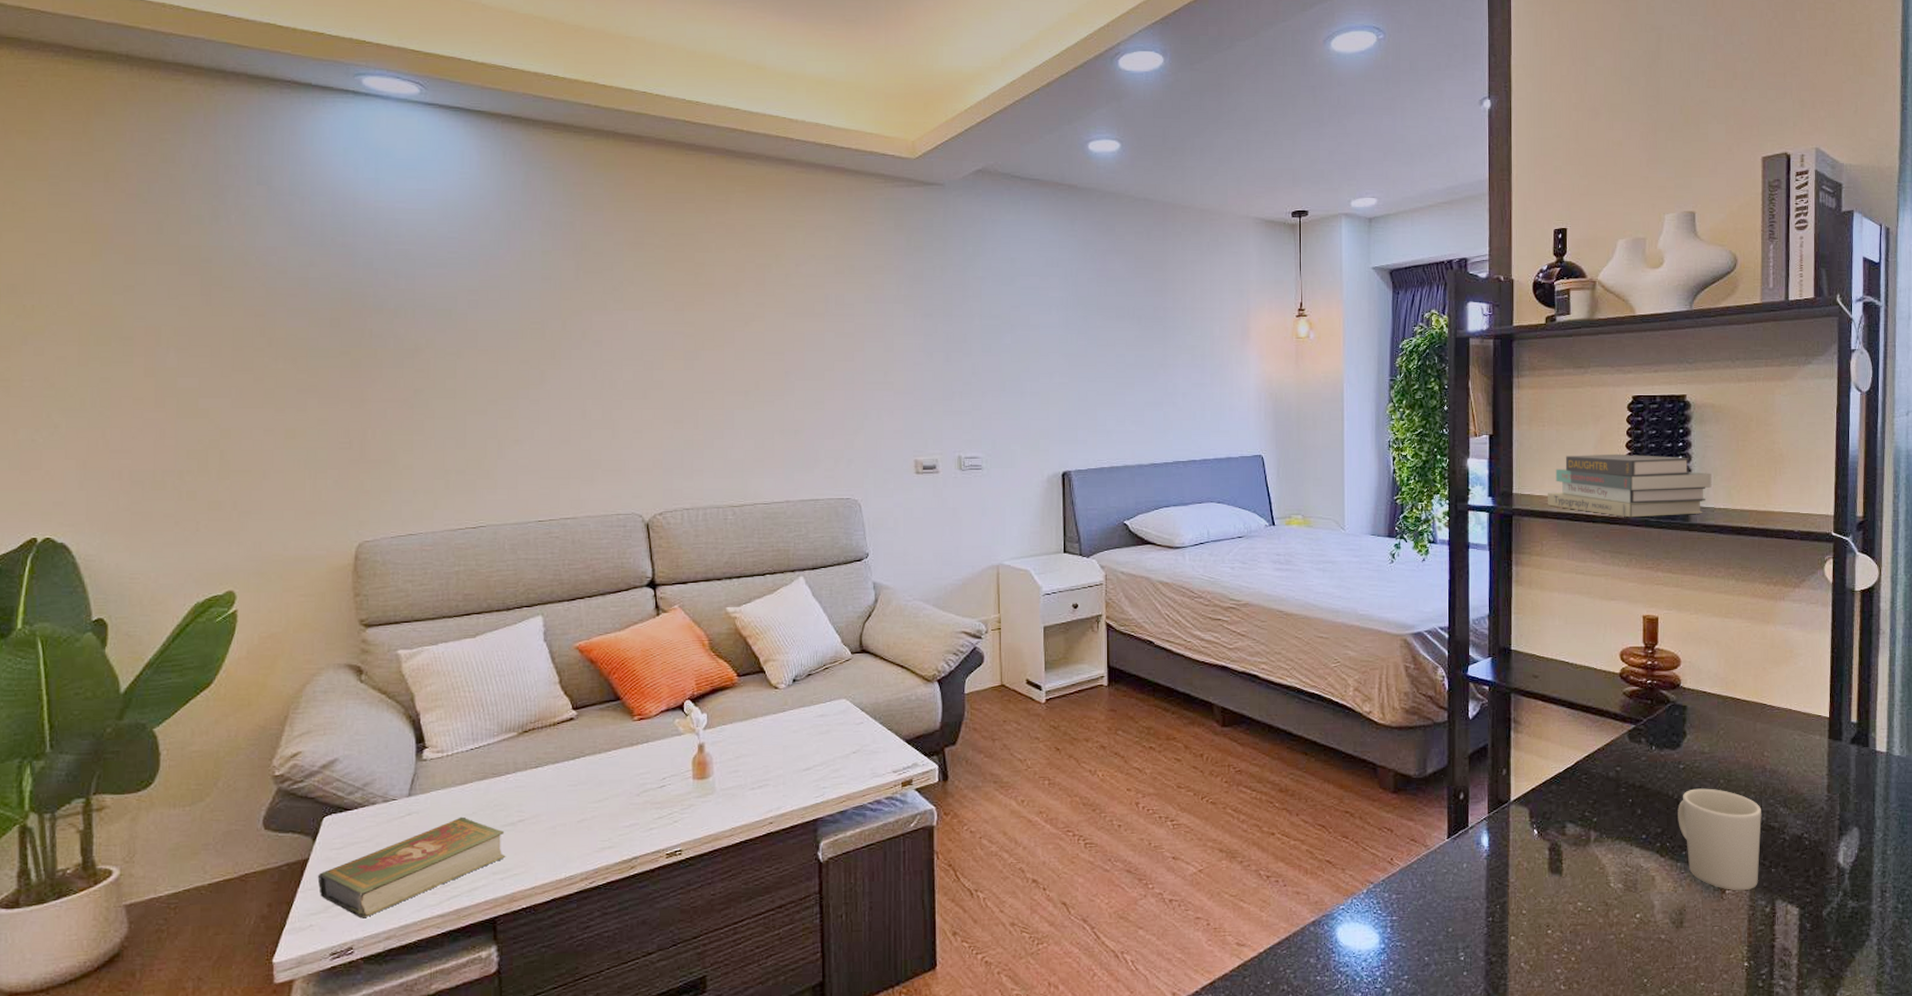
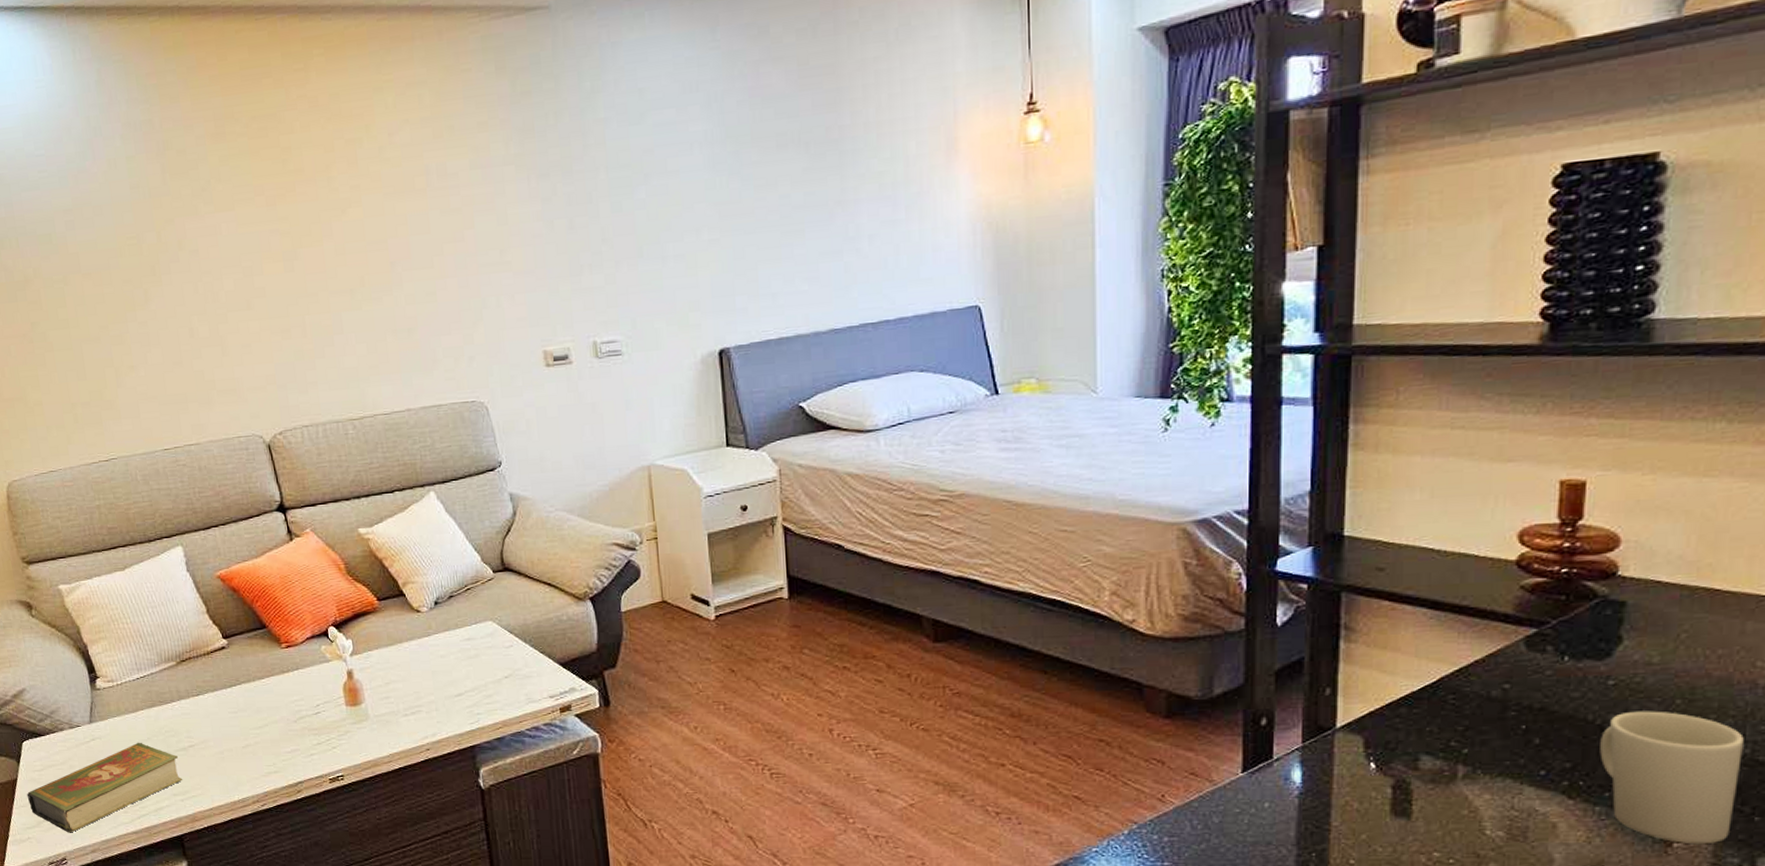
books: present [1547,454,1712,518] -> none [1408,247,1697,344]

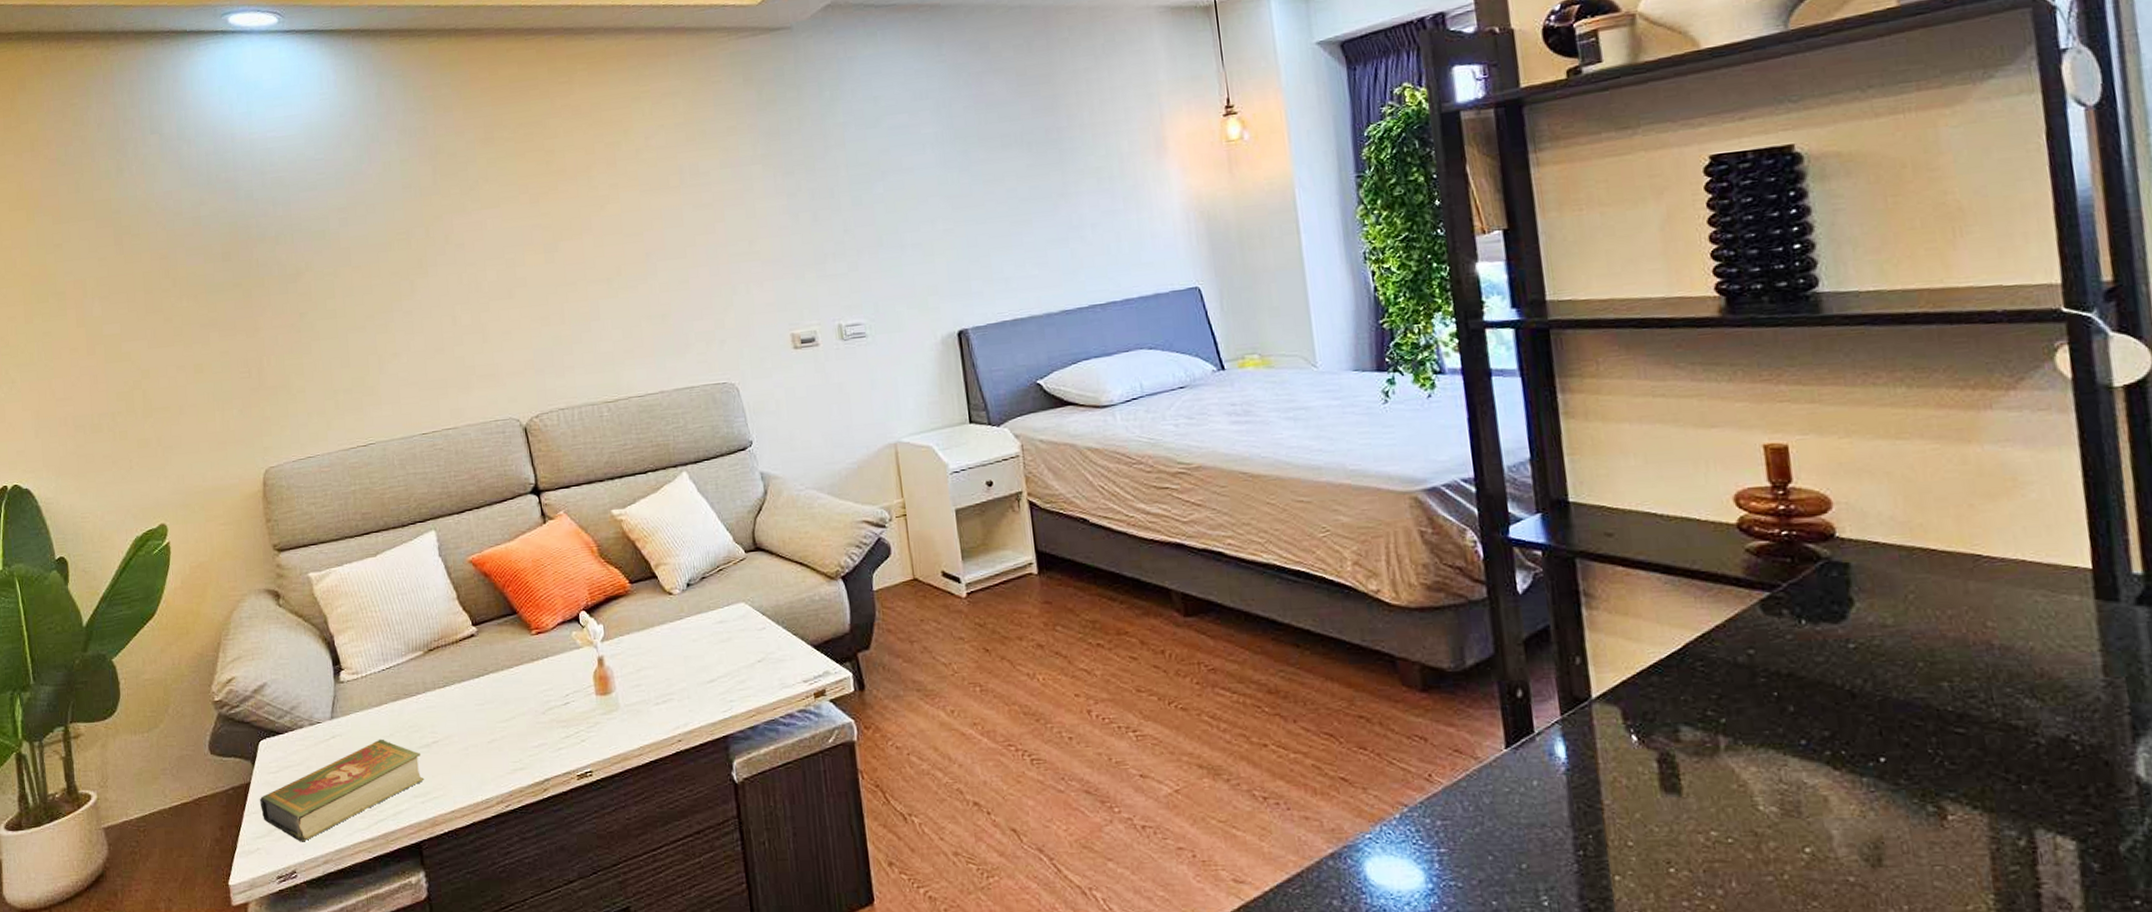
mug: present [1599,711,1744,845] -> none [1852,674,2001,817]

